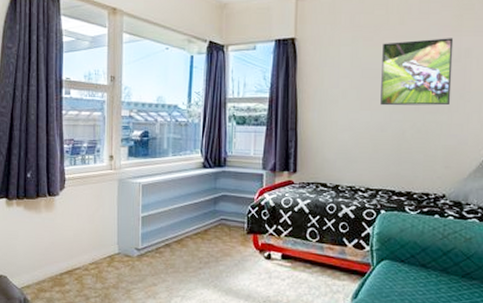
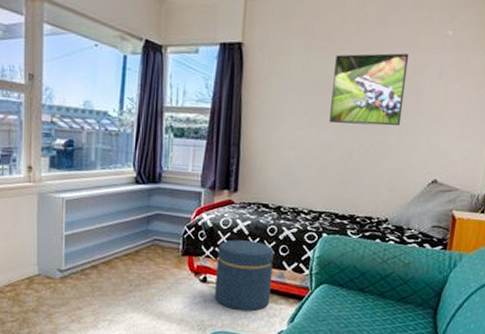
ottoman: none [279,218,334,287] -> present [215,240,274,311]

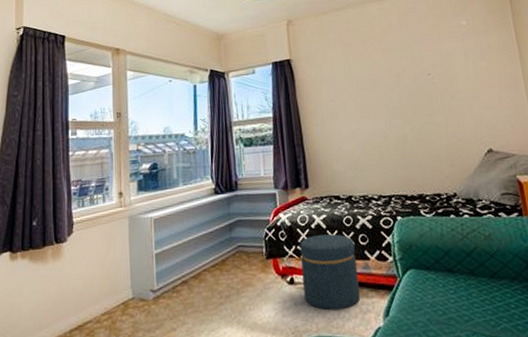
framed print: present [329,53,410,126] -> none [372,45,443,113]

